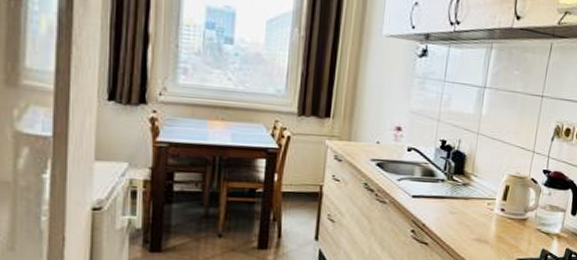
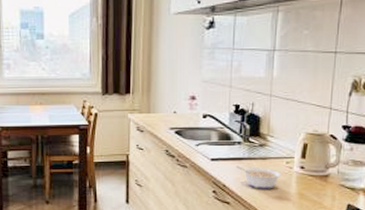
legume: none [437,205,483,231] -> present [235,166,282,189]

